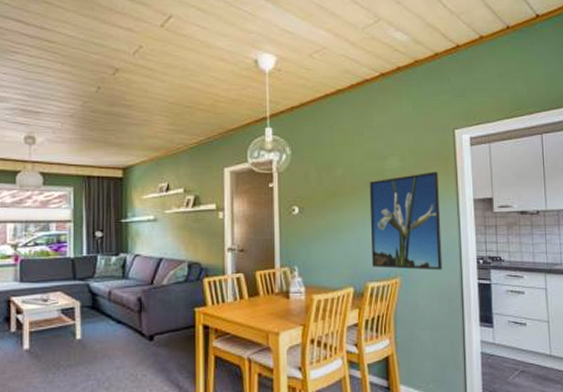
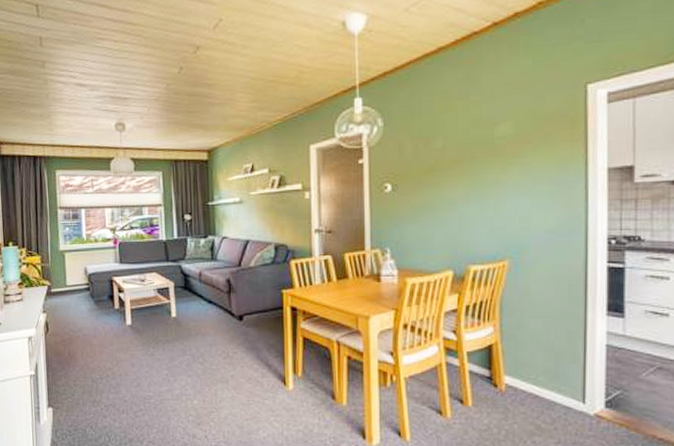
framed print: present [369,171,442,270] -> none [474,137,563,252]

